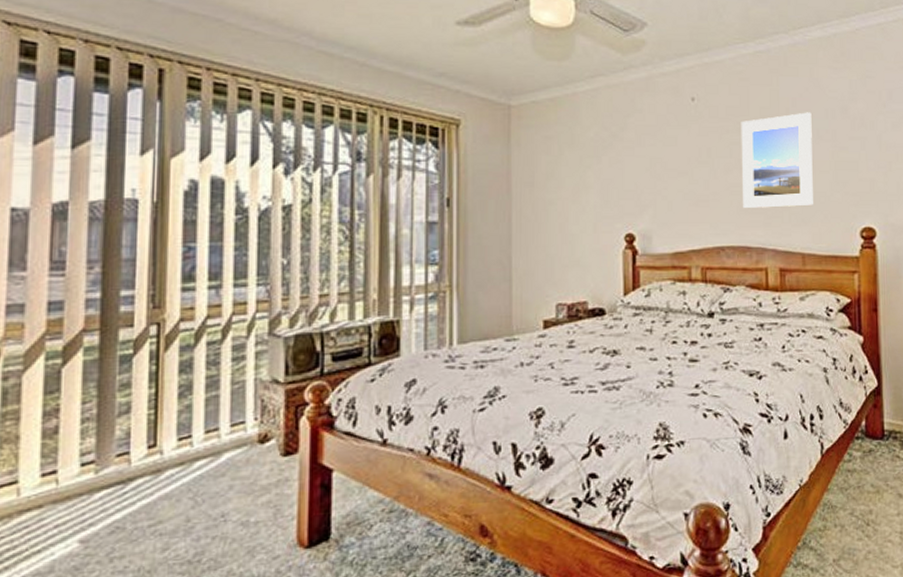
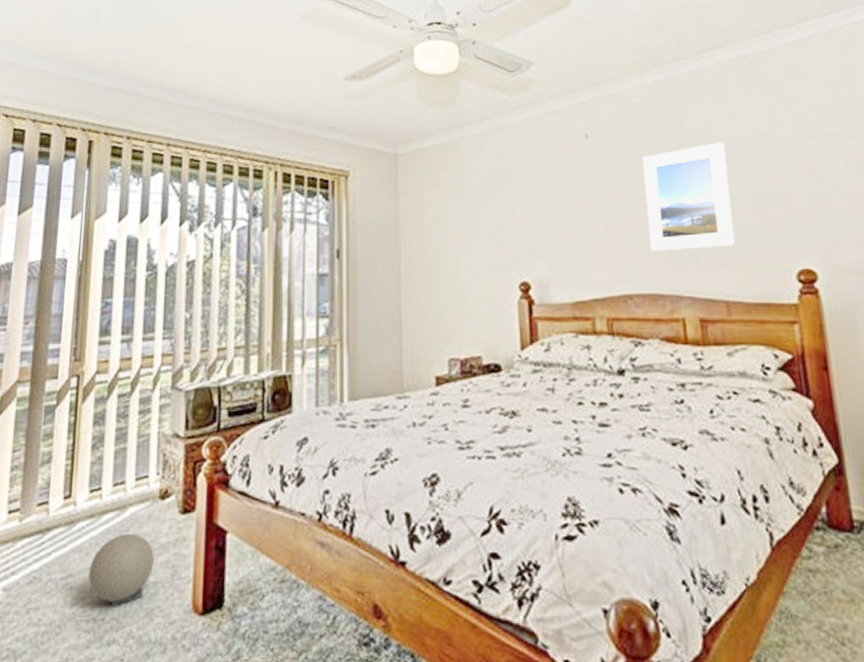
ball: none [181,477,254,549] -> present [88,533,154,607]

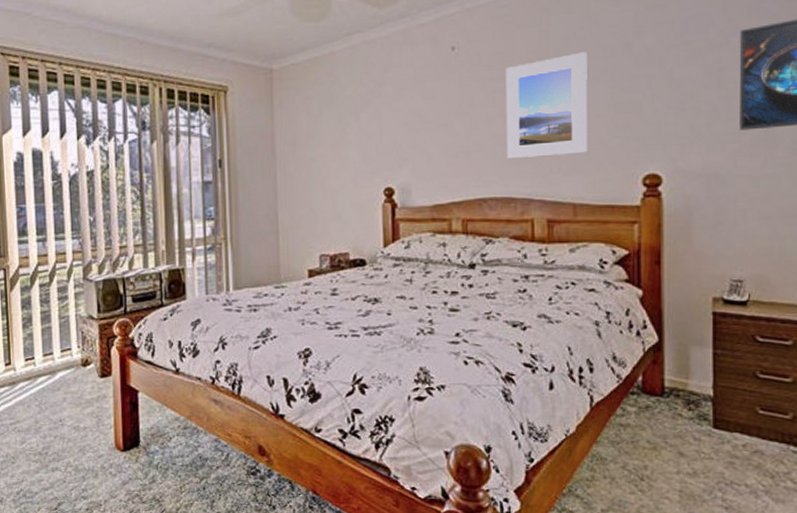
ball: present [88,533,154,607] -> none [32,391,82,445]

